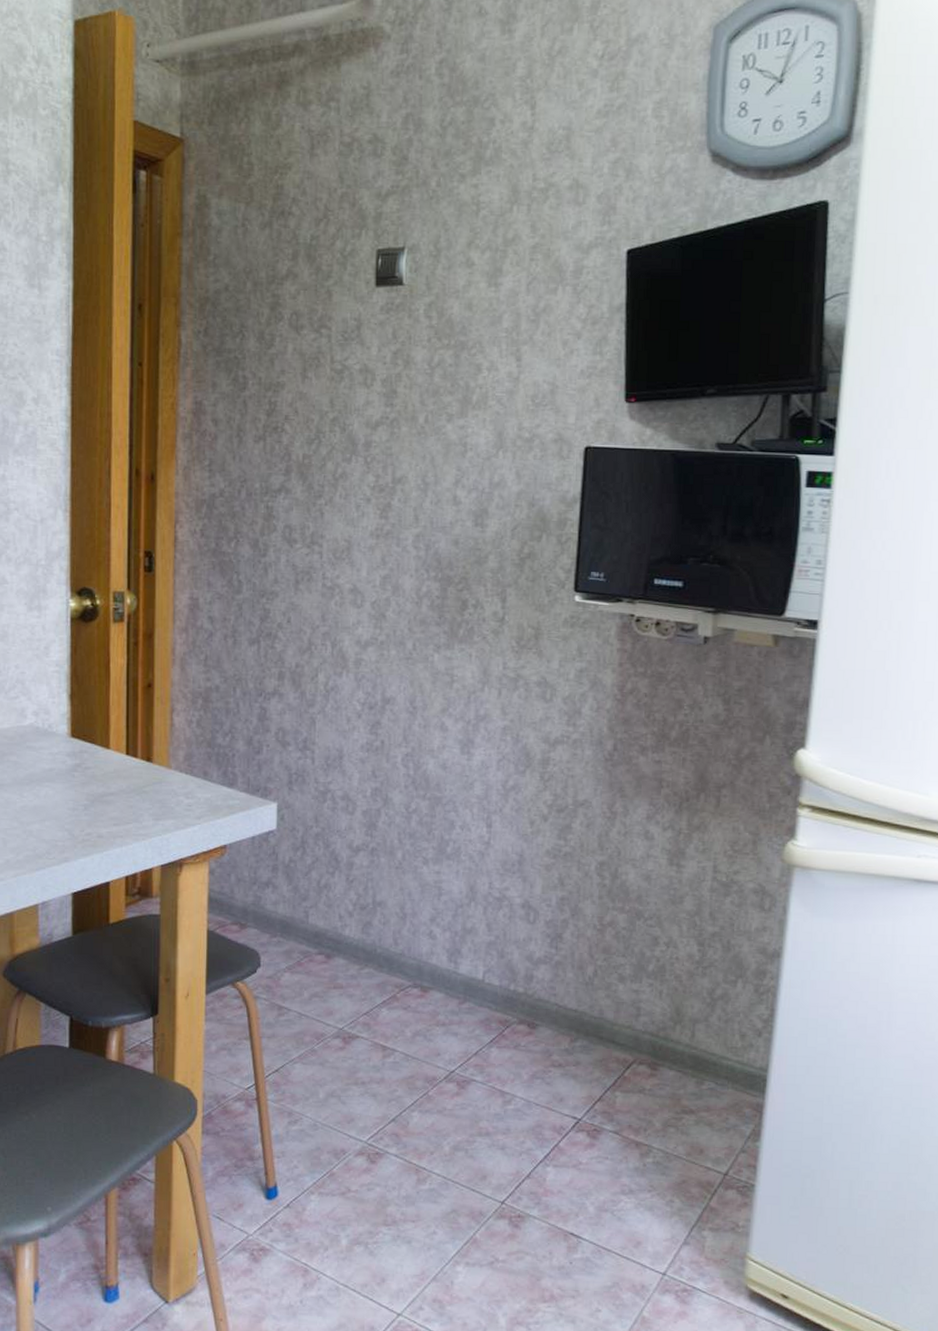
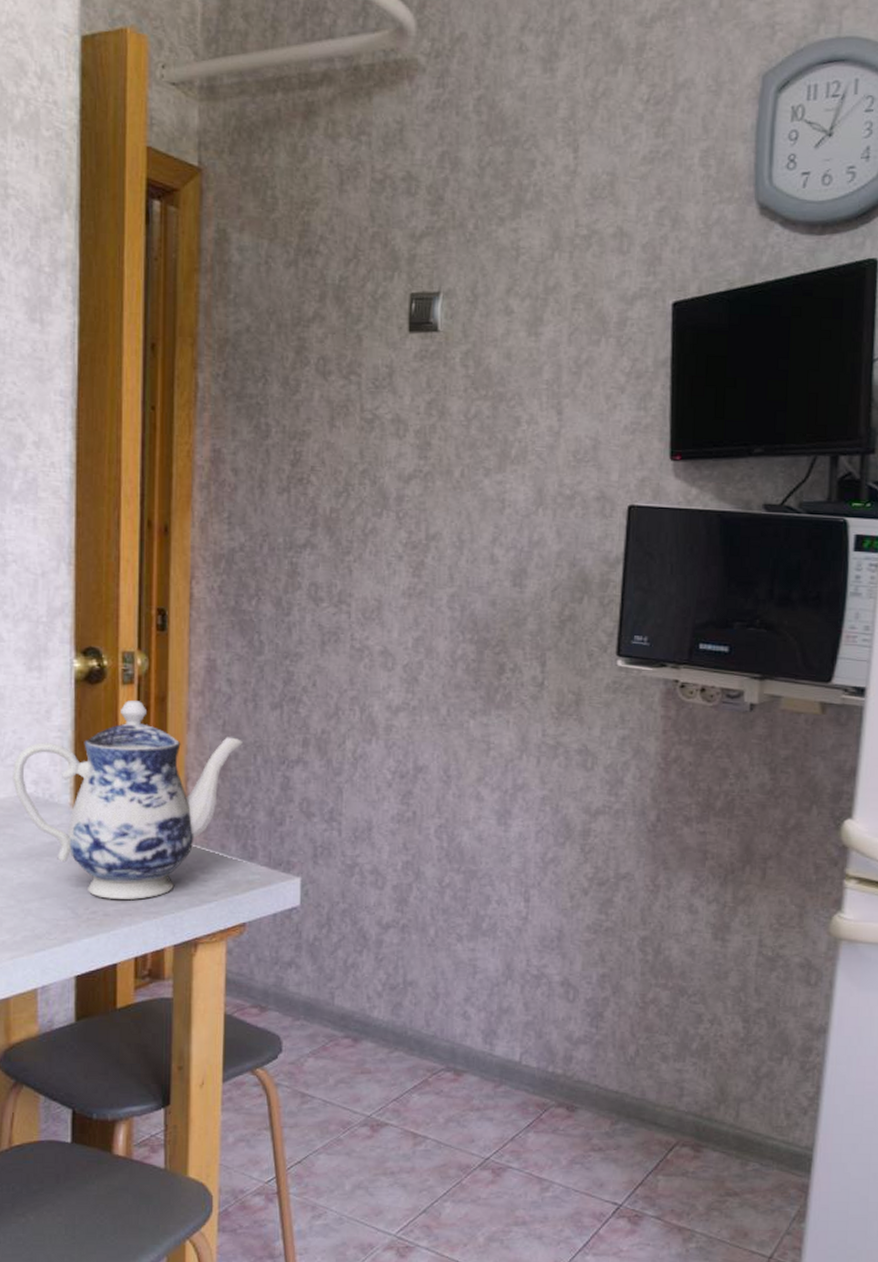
teapot: none [16,637,224,822] -> present [13,701,244,900]

